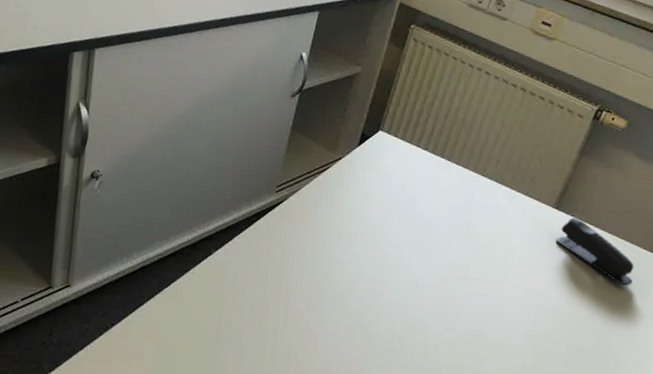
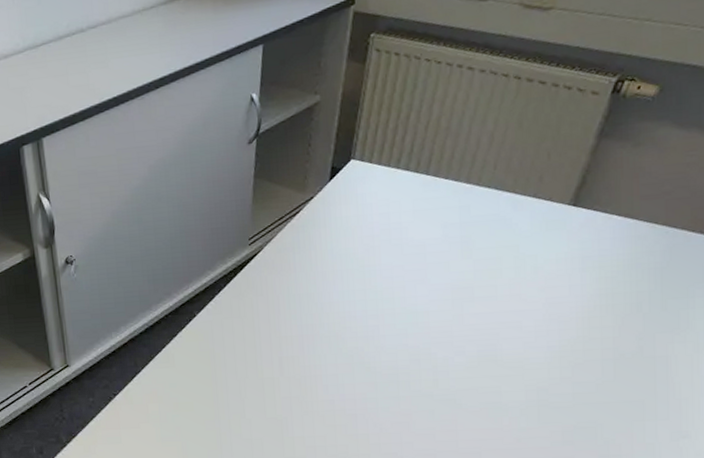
stapler: present [556,216,634,286] -> none [576,210,680,278]

